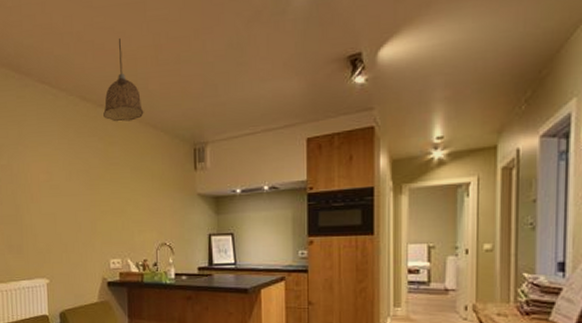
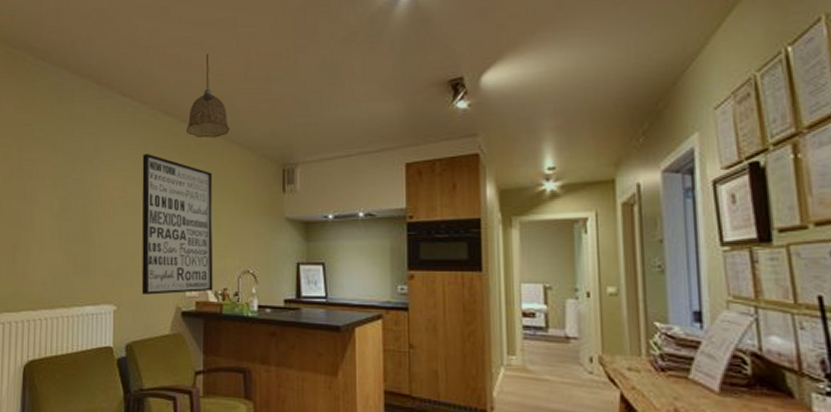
wall art: none [64,138,135,268] -> present [141,153,213,295]

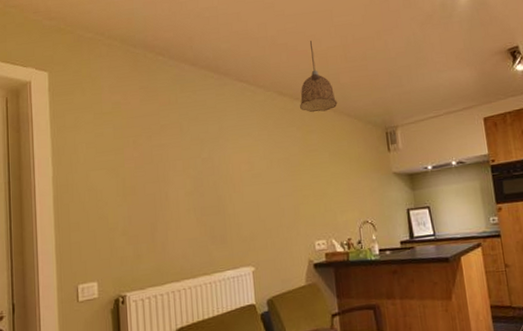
wall art: present [141,153,213,295] -> none [263,129,339,254]

